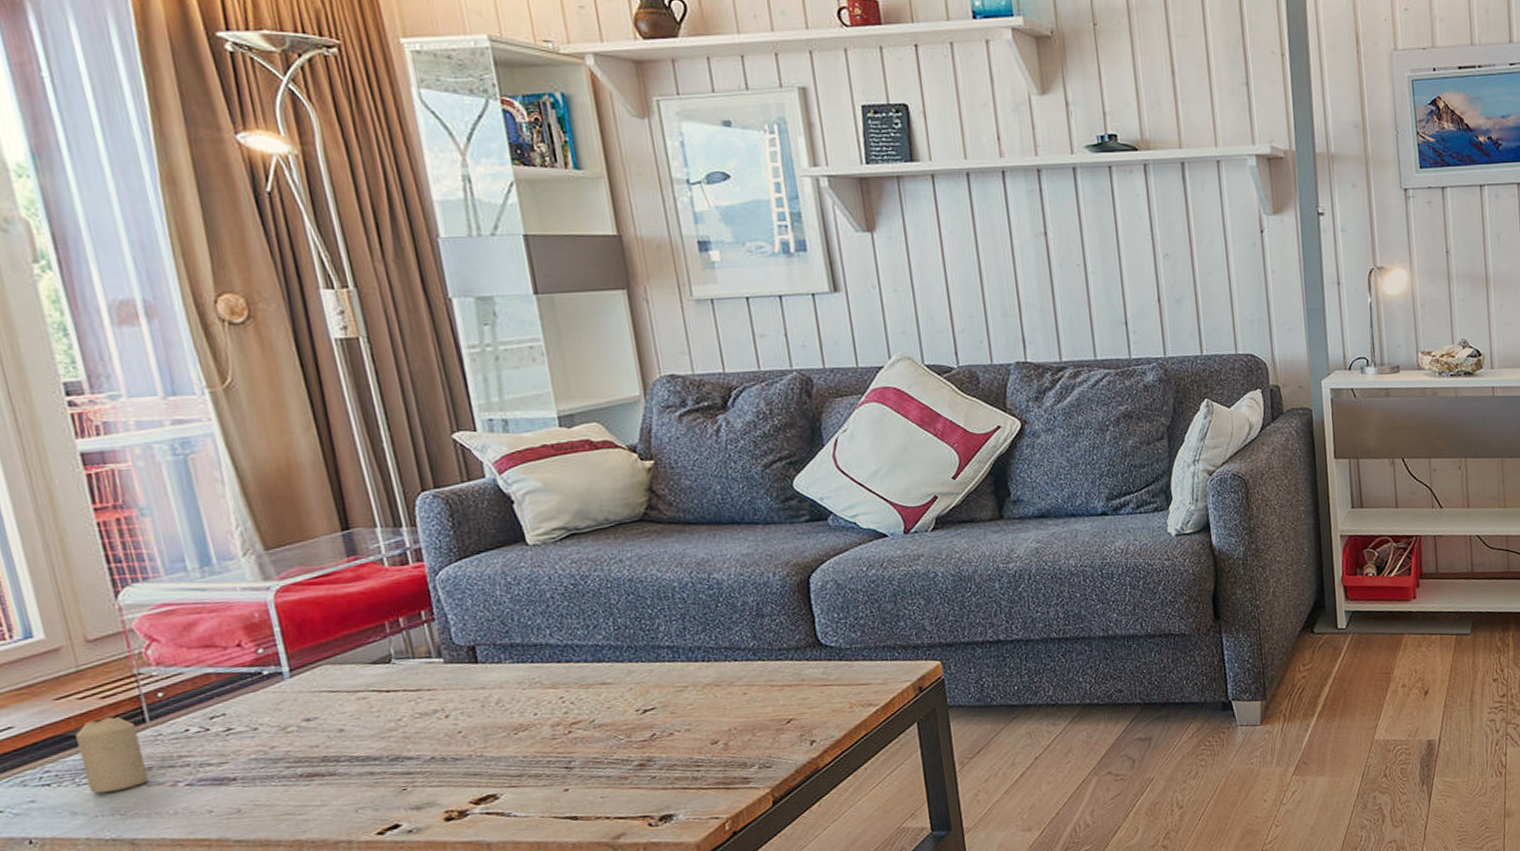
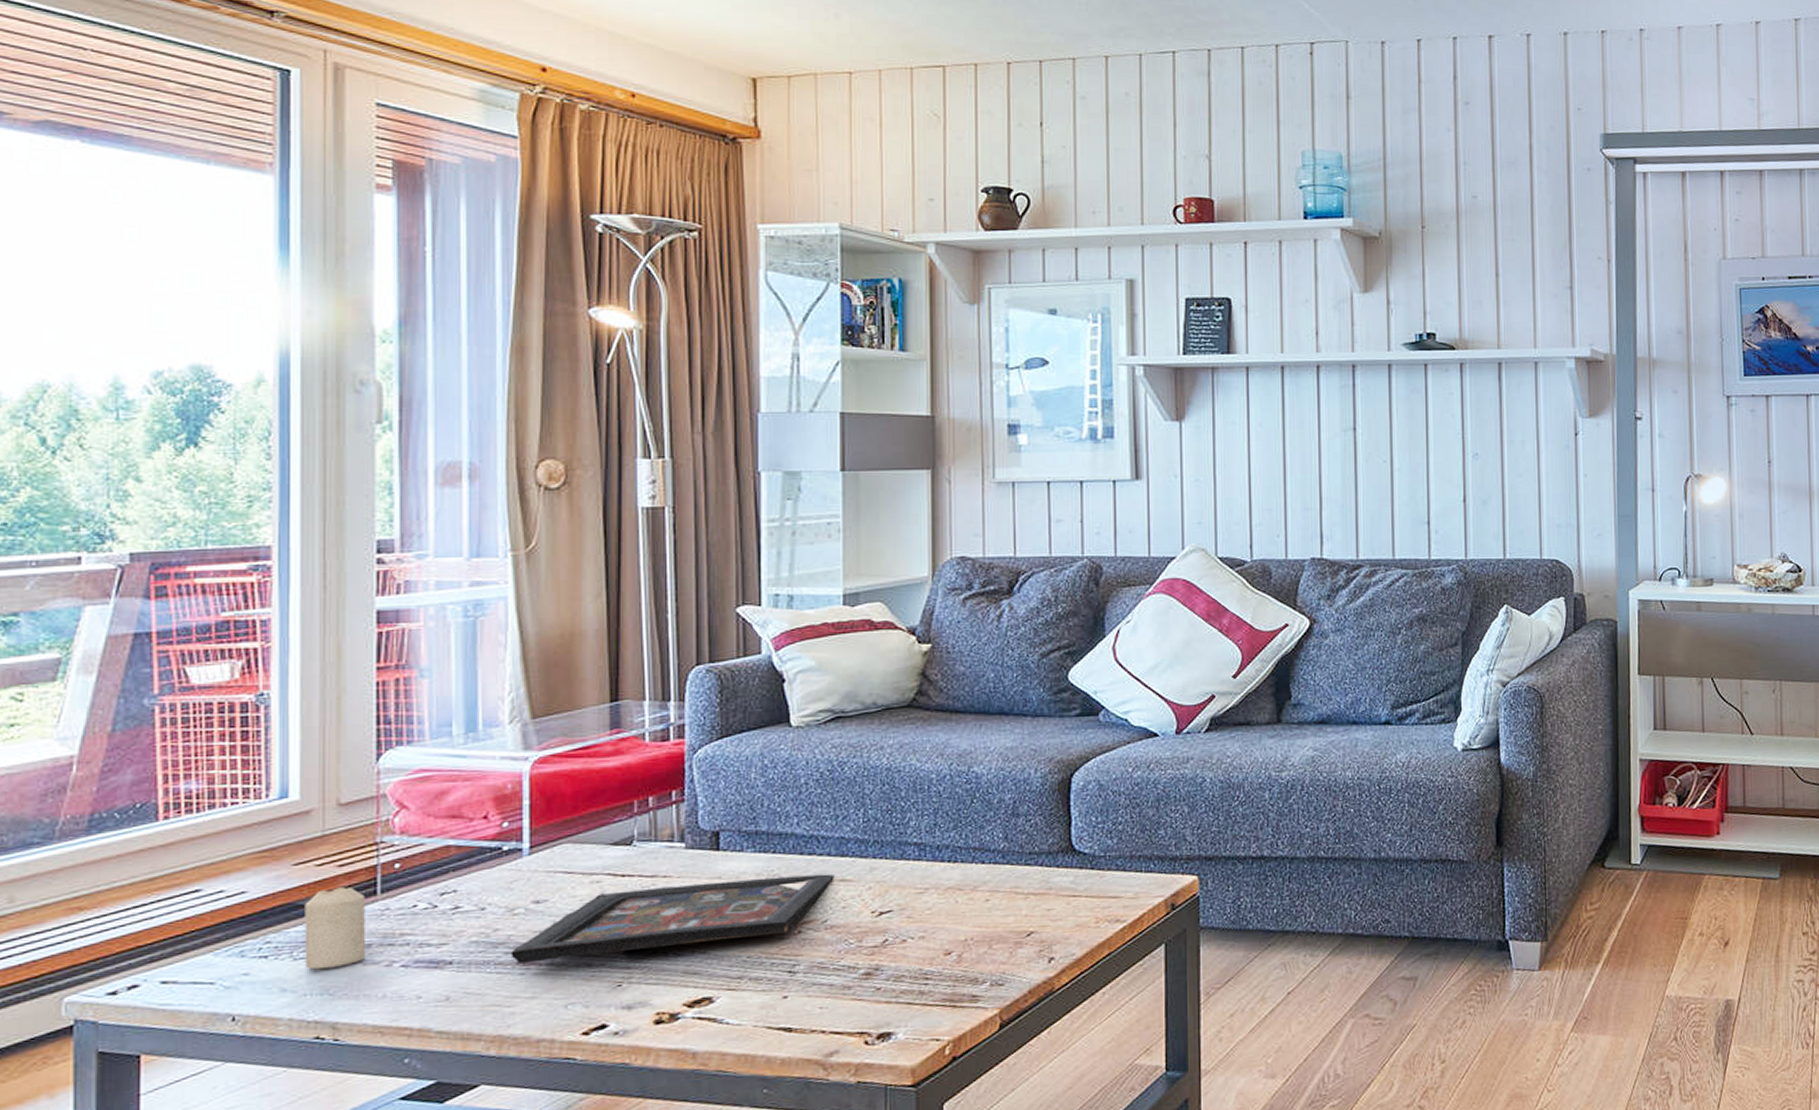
decorative tray: none [291,678,595,776] -> present [510,874,835,964]

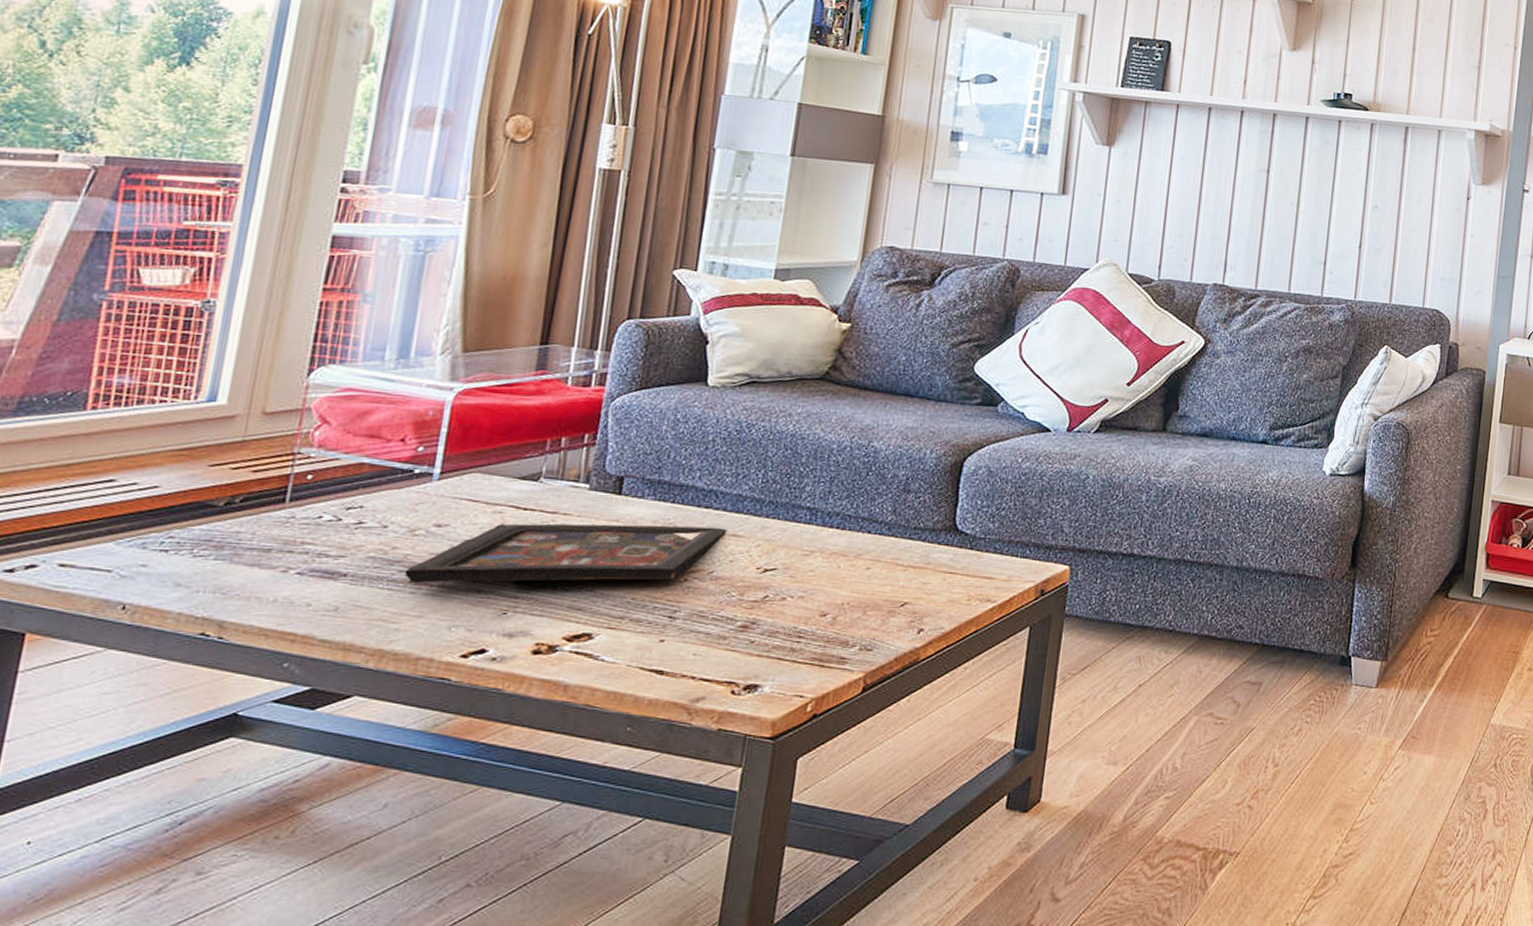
candle: present [304,887,365,970] -> none [202,492,274,569]

